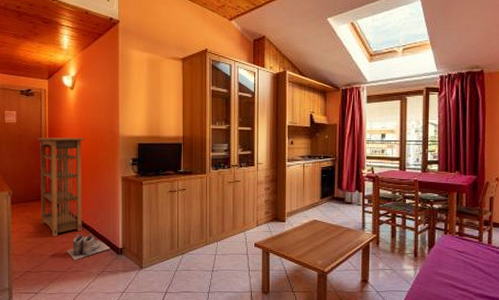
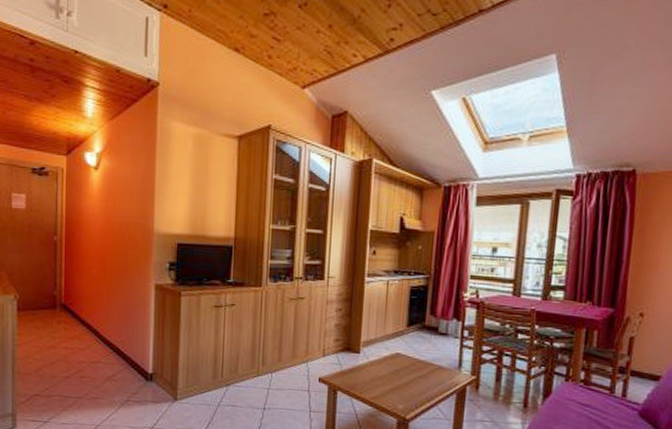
bookshelf: present [37,137,84,237] -> none [50,229,110,355]
boots: present [66,233,111,261] -> none [83,352,138,385]

